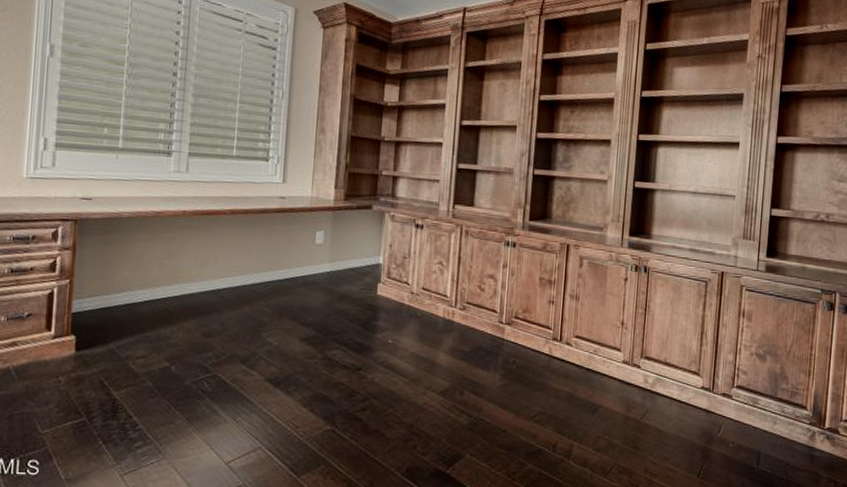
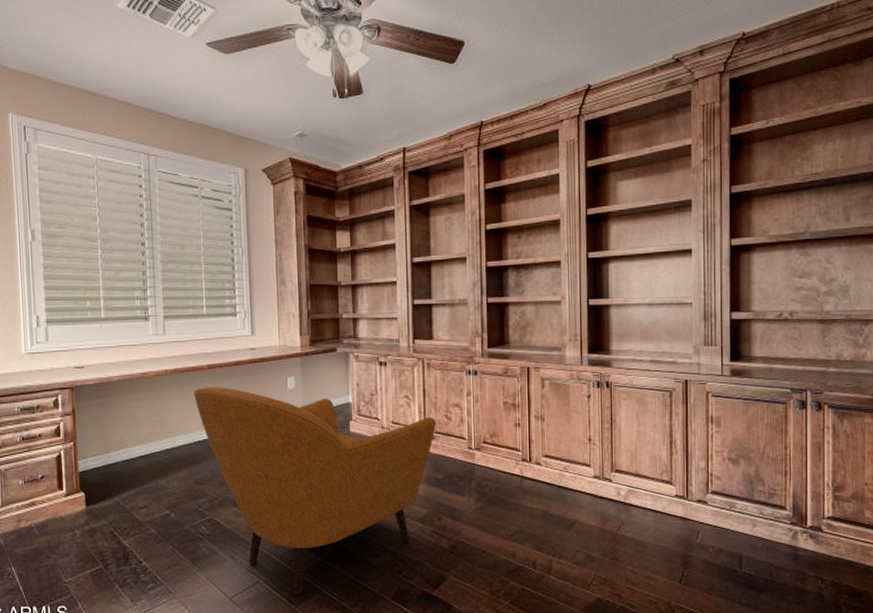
armchair: none [212,233,469,464] -> present [194,387,437,595]

